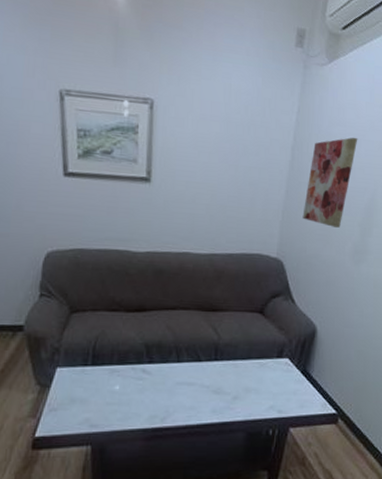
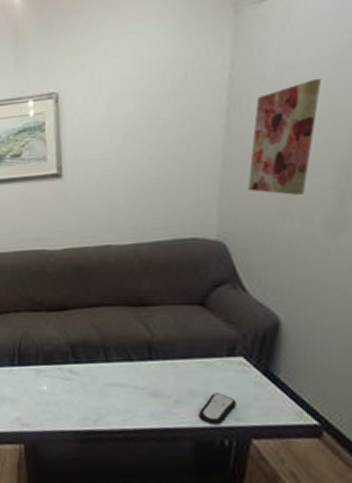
remote control: none [251,389,281,417] -> present [199,393,237,425]

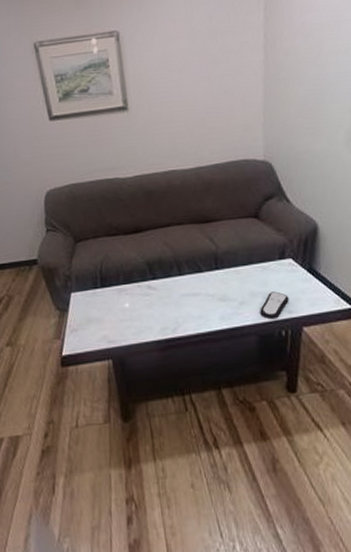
wall art: present [248,78,322,195] -> none [285,19,336,119]

